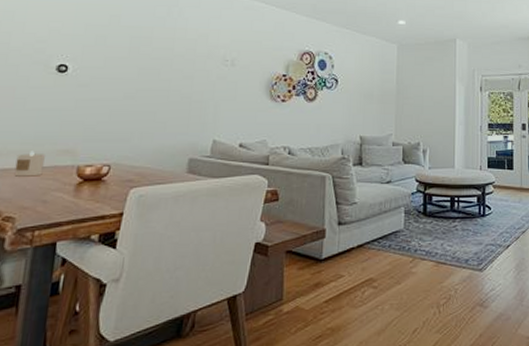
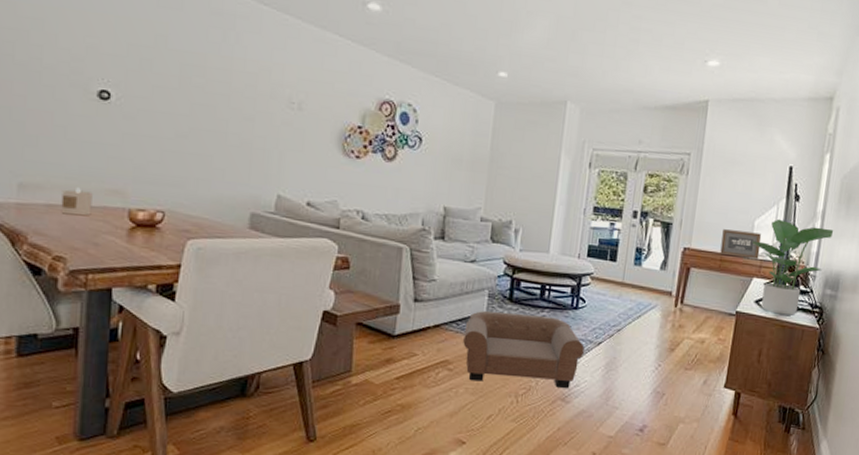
dog bed: none [385,226,495,296] -> present [463,310,584,388]

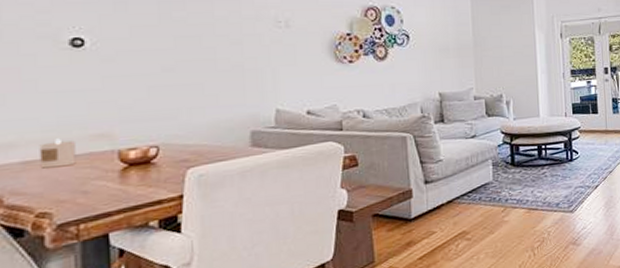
dog bed: present [463,310,584,388] -> none [475,172,585,245]

